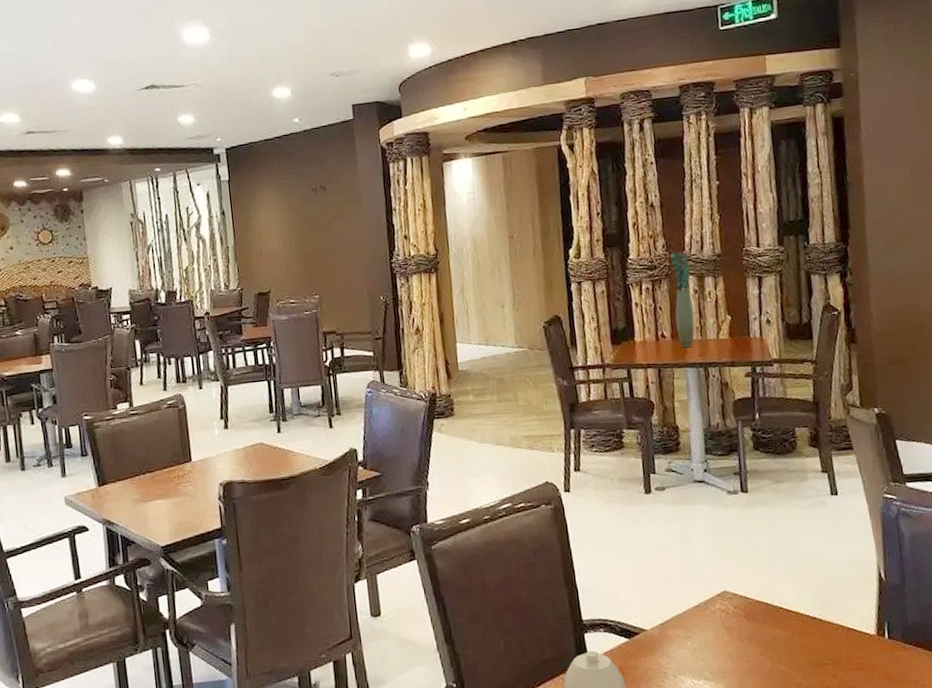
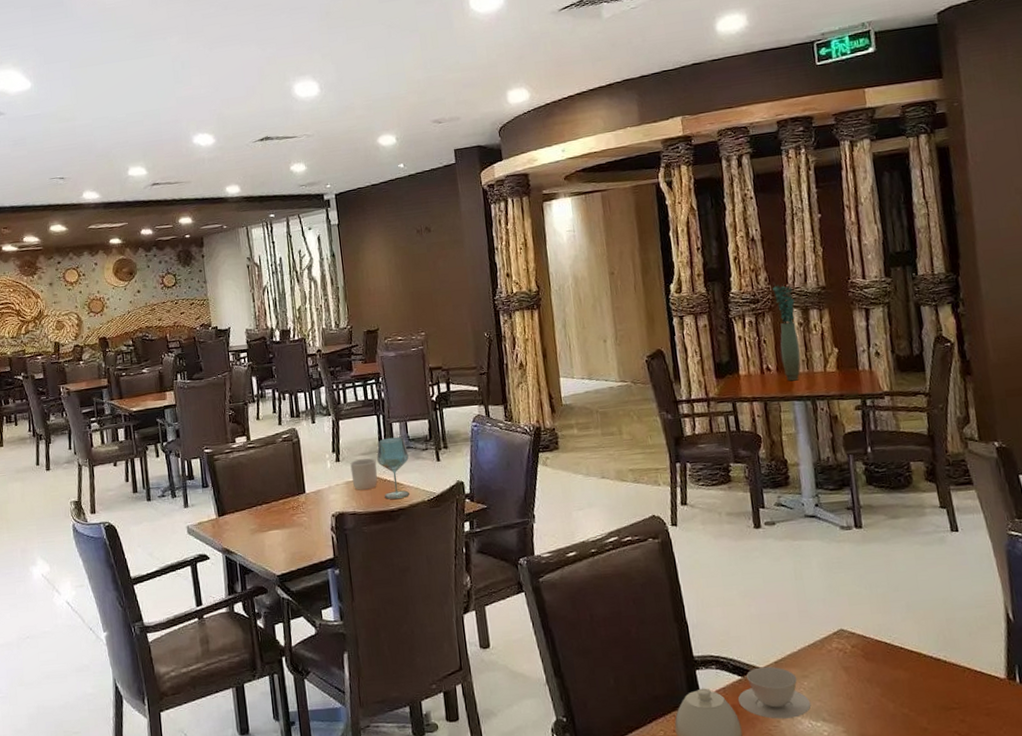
mug: none [239,425,268,458] -> present [350,458,378,491]
wine glass: none [267,403,301,468] -> present [377,437,410,500]
teacup: none [624,628,694,679] -> present [737,666,812,719]

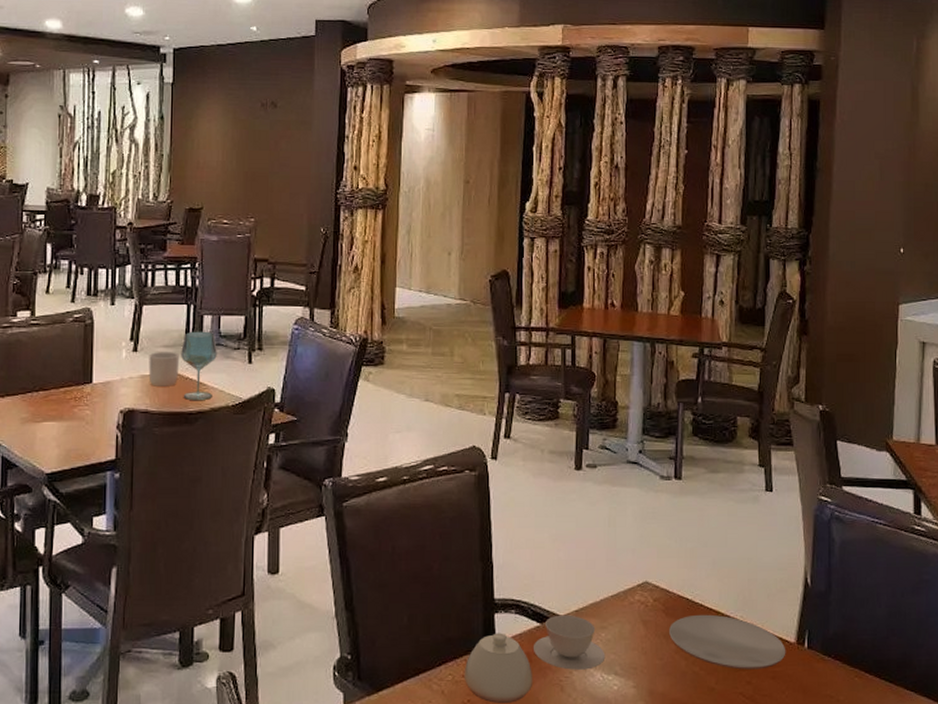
vase: present [772,282,801,381] -> none [627,214,649,320]
plate: none [871,656,998,709] -> present [669,614,786,670]

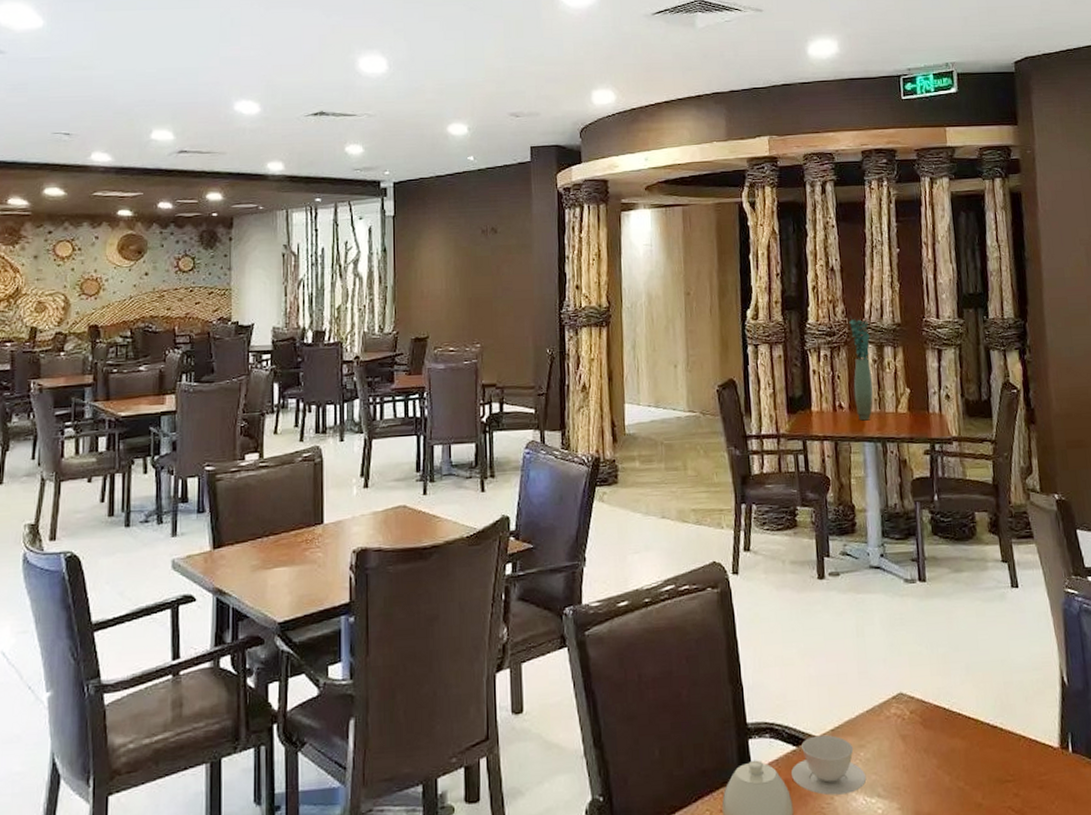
mug: present [148,352,180,386] -> none [380,485,412,523]
wine glass: present [181,331,217,401] -> none [412,461,449,535]
vase: none [627,214,649,320] -> present [849,315,873,421]
plate: present [669,614,786,670] -> none [929,723,1051,782]

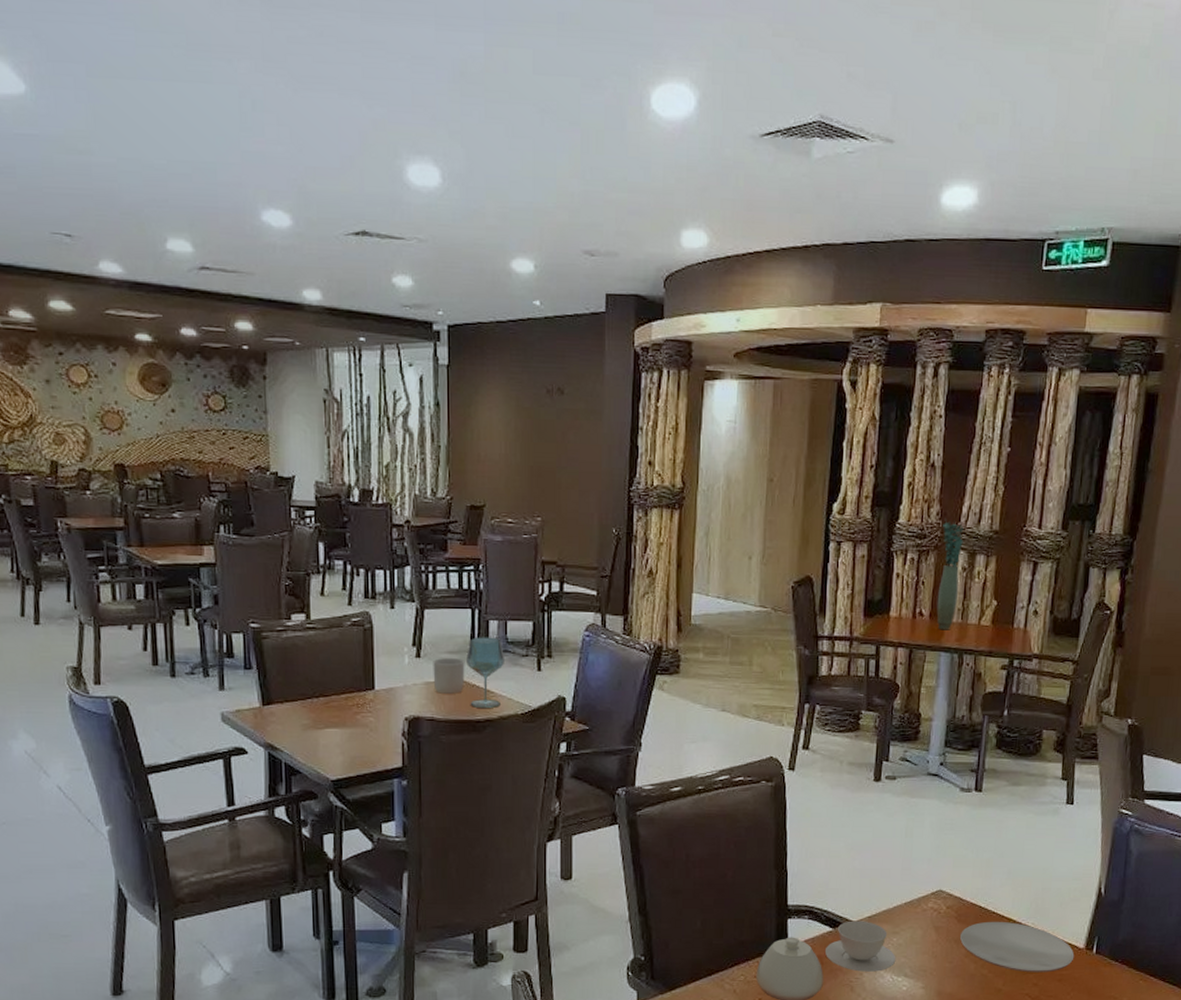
mug: none [380,485,412,523] -> present [433,658,465,694]
wine glass: none [412,461,449,535] -> present [466,637,504,709]
plate: none [929,723,1051,782] -> present [960,921,1075,973]

